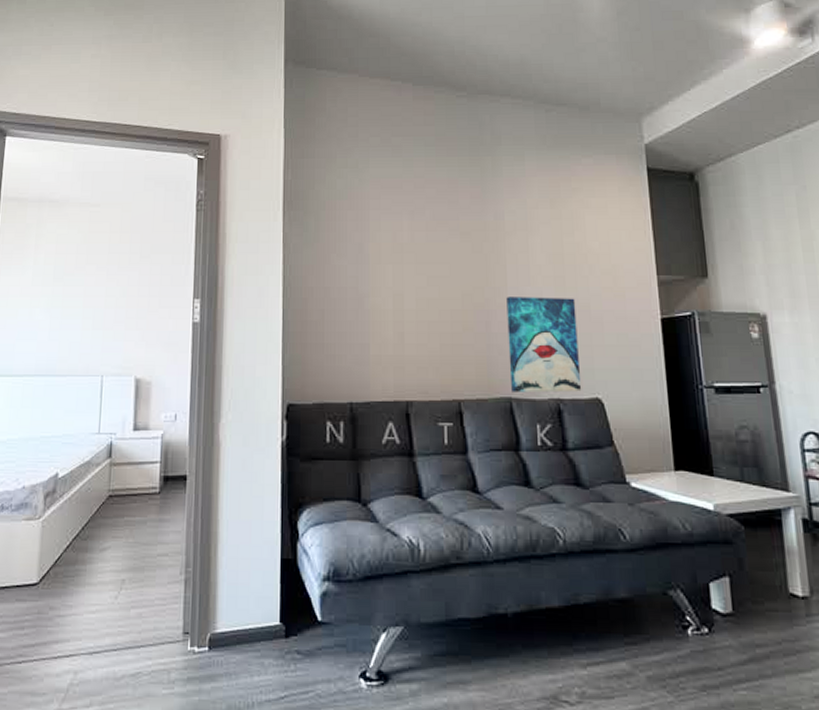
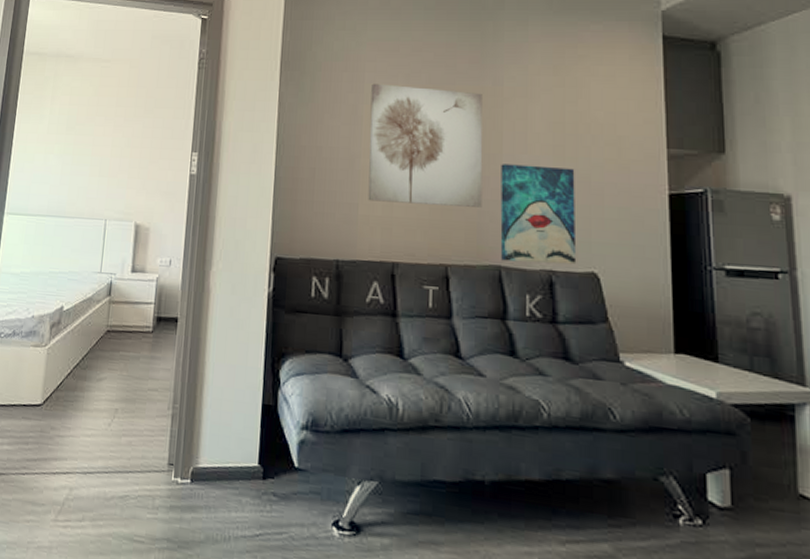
wall art: none [377,221,490,341] -> present [368,83,483,207]

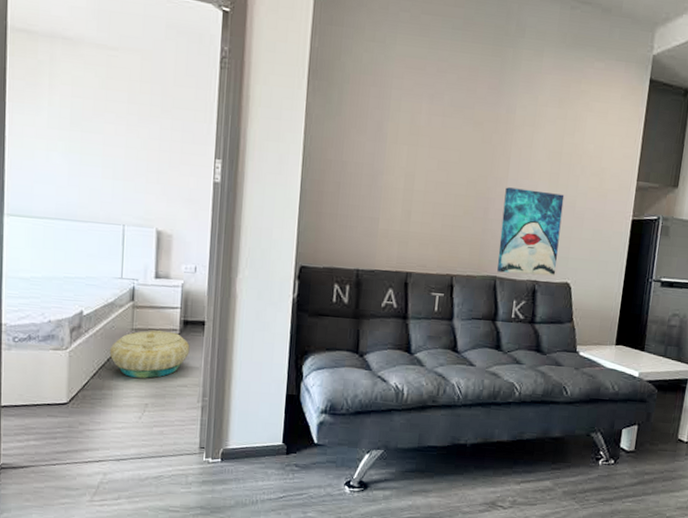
basket: none [84,327,162,380] -> present [109,330,190,379]
wall art: present [368,83,483,207] -> none [388,101,497,226]

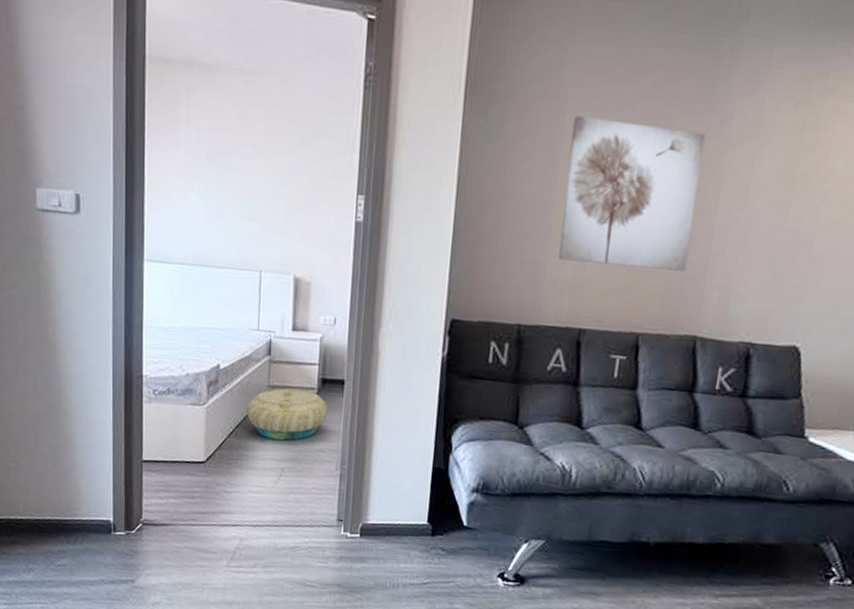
wall art: none [388,101,497,226] -> present [558,116,705,271]
wall art: present [497,187,565,276] -> none [698,221,797,337]

